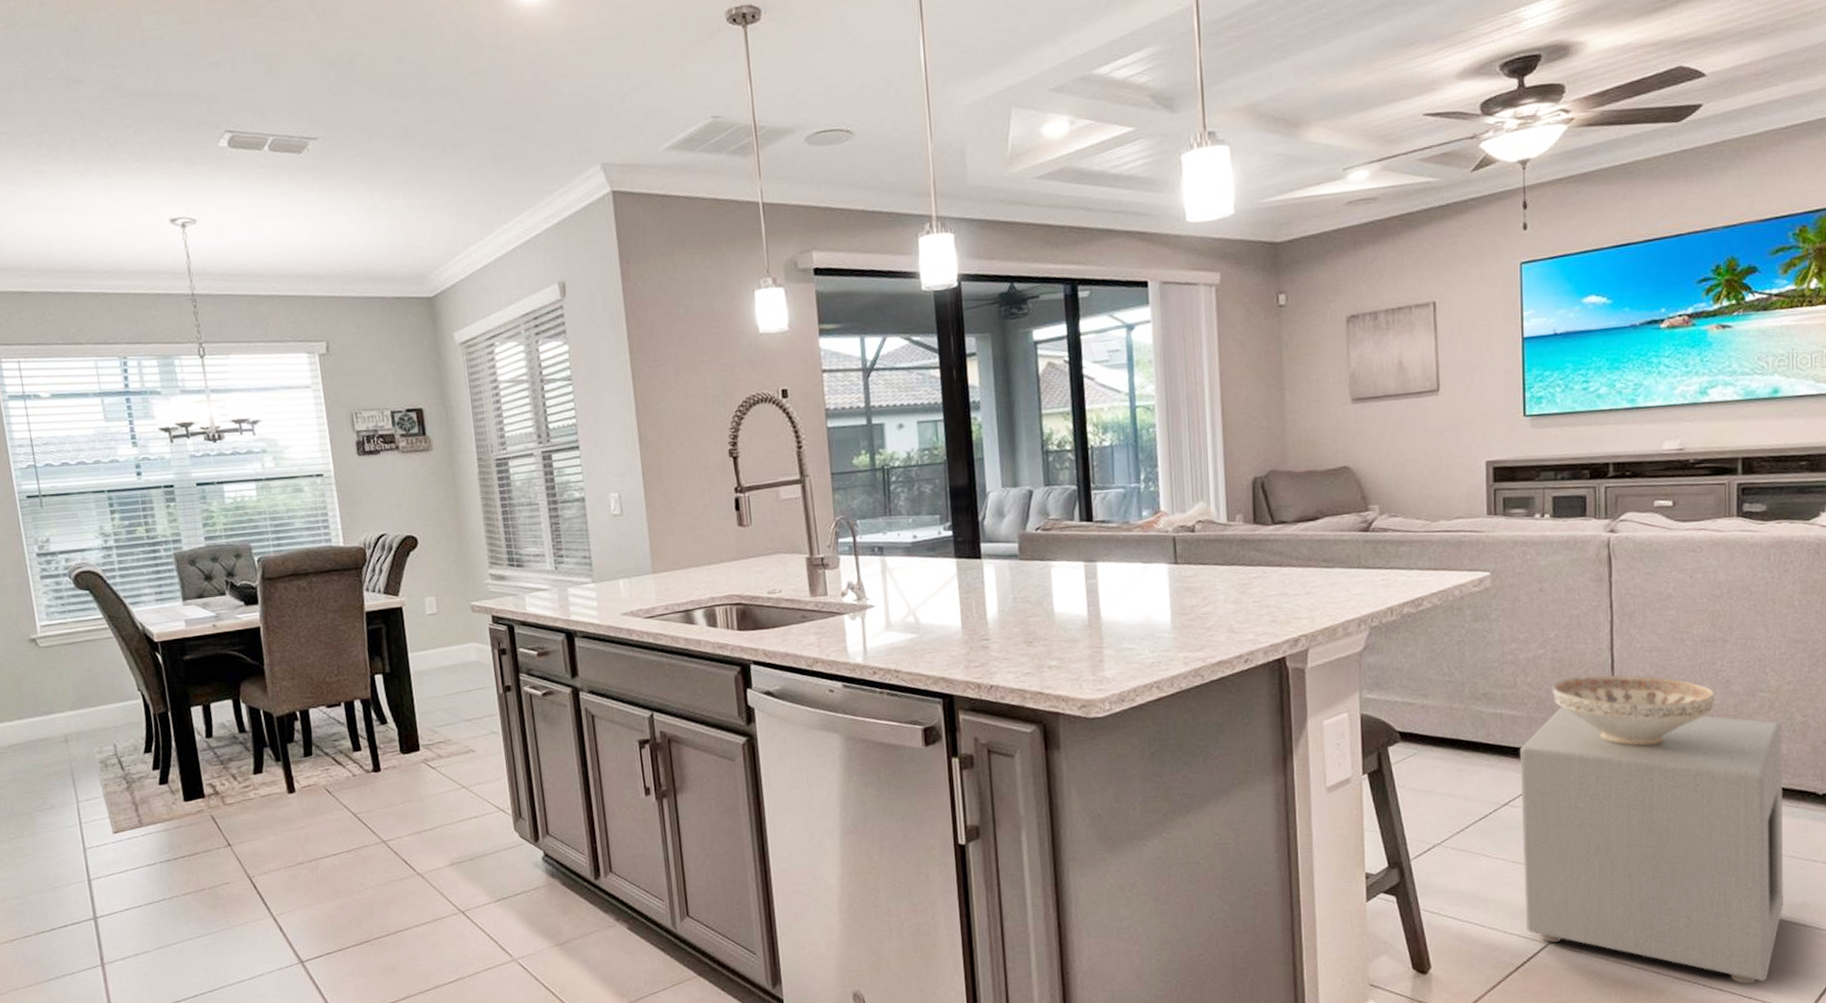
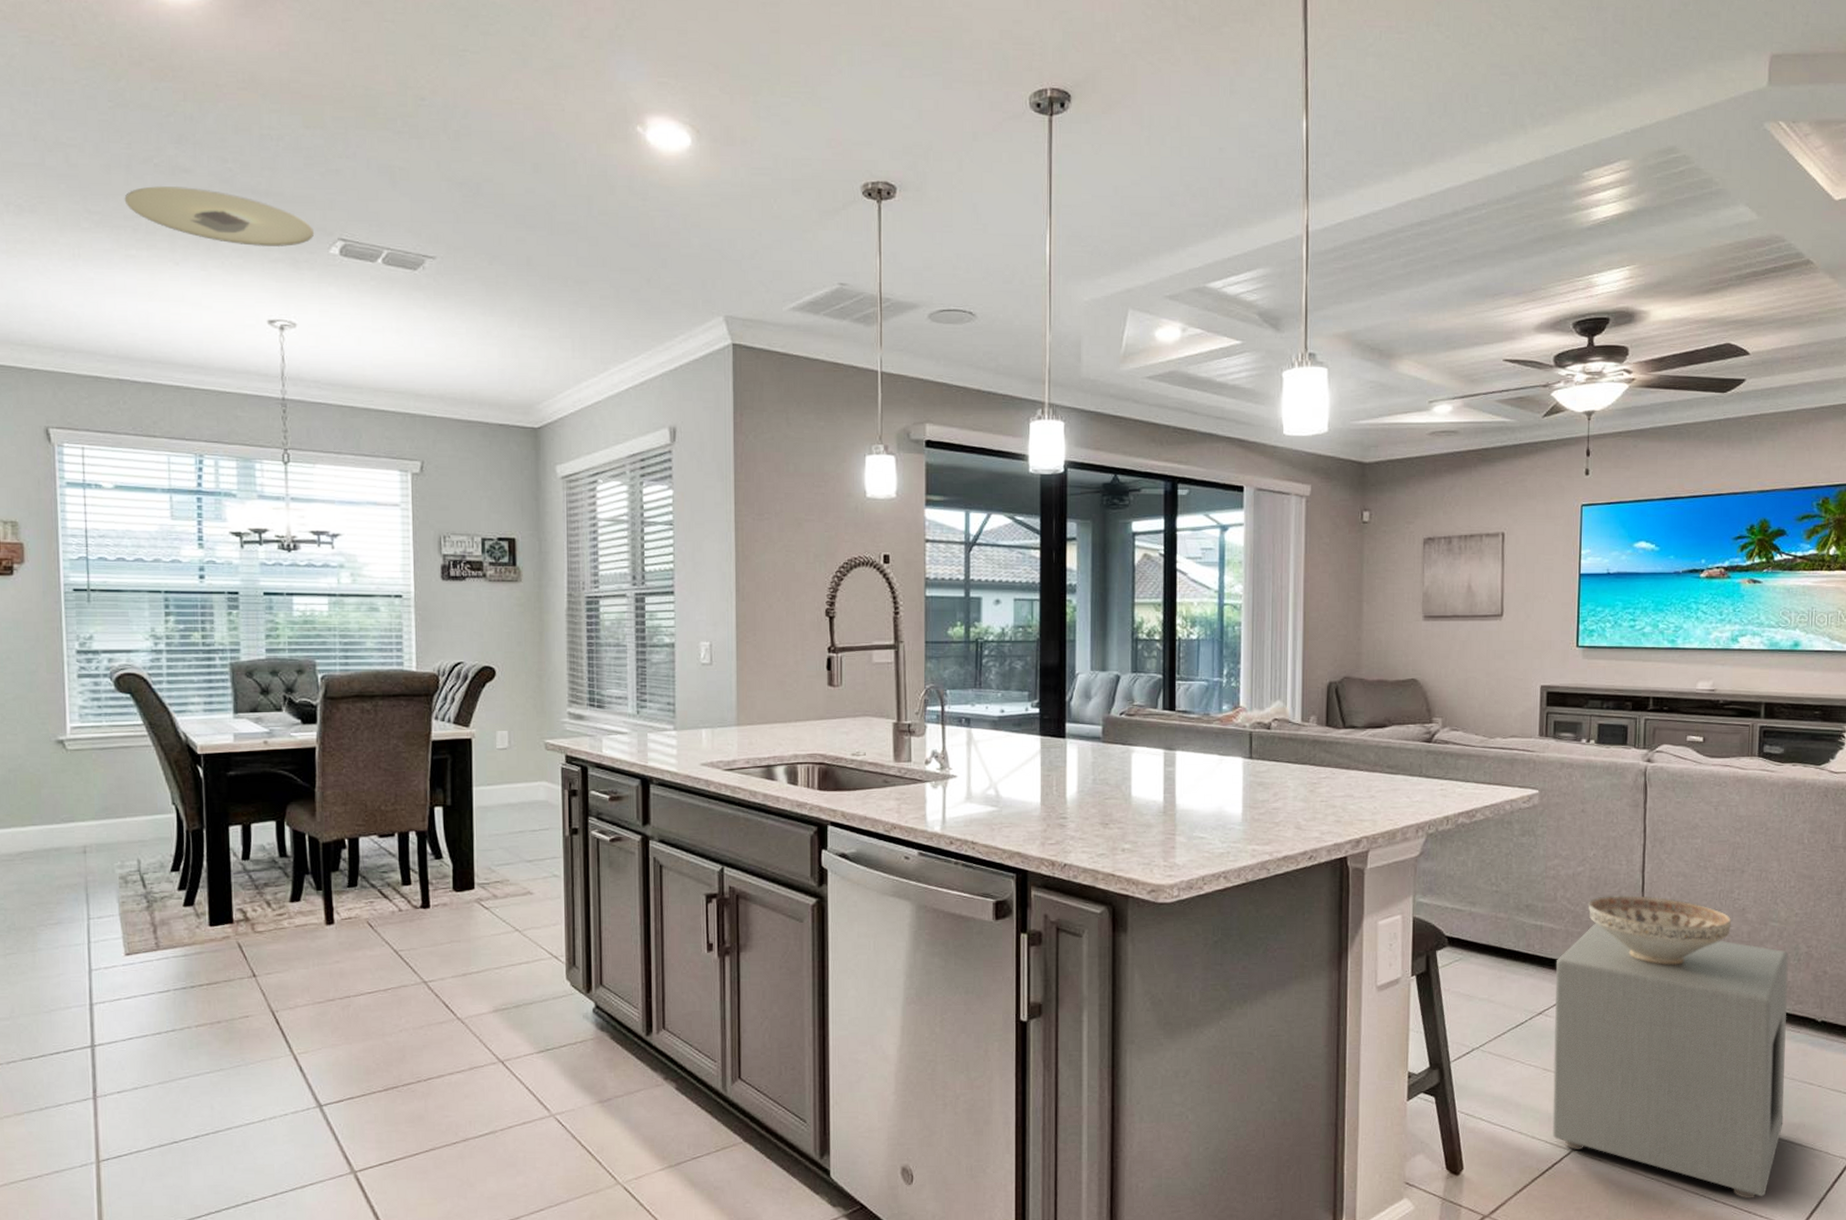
recessed light: none [26,97,203,148] -> present [124,185,315,248]

